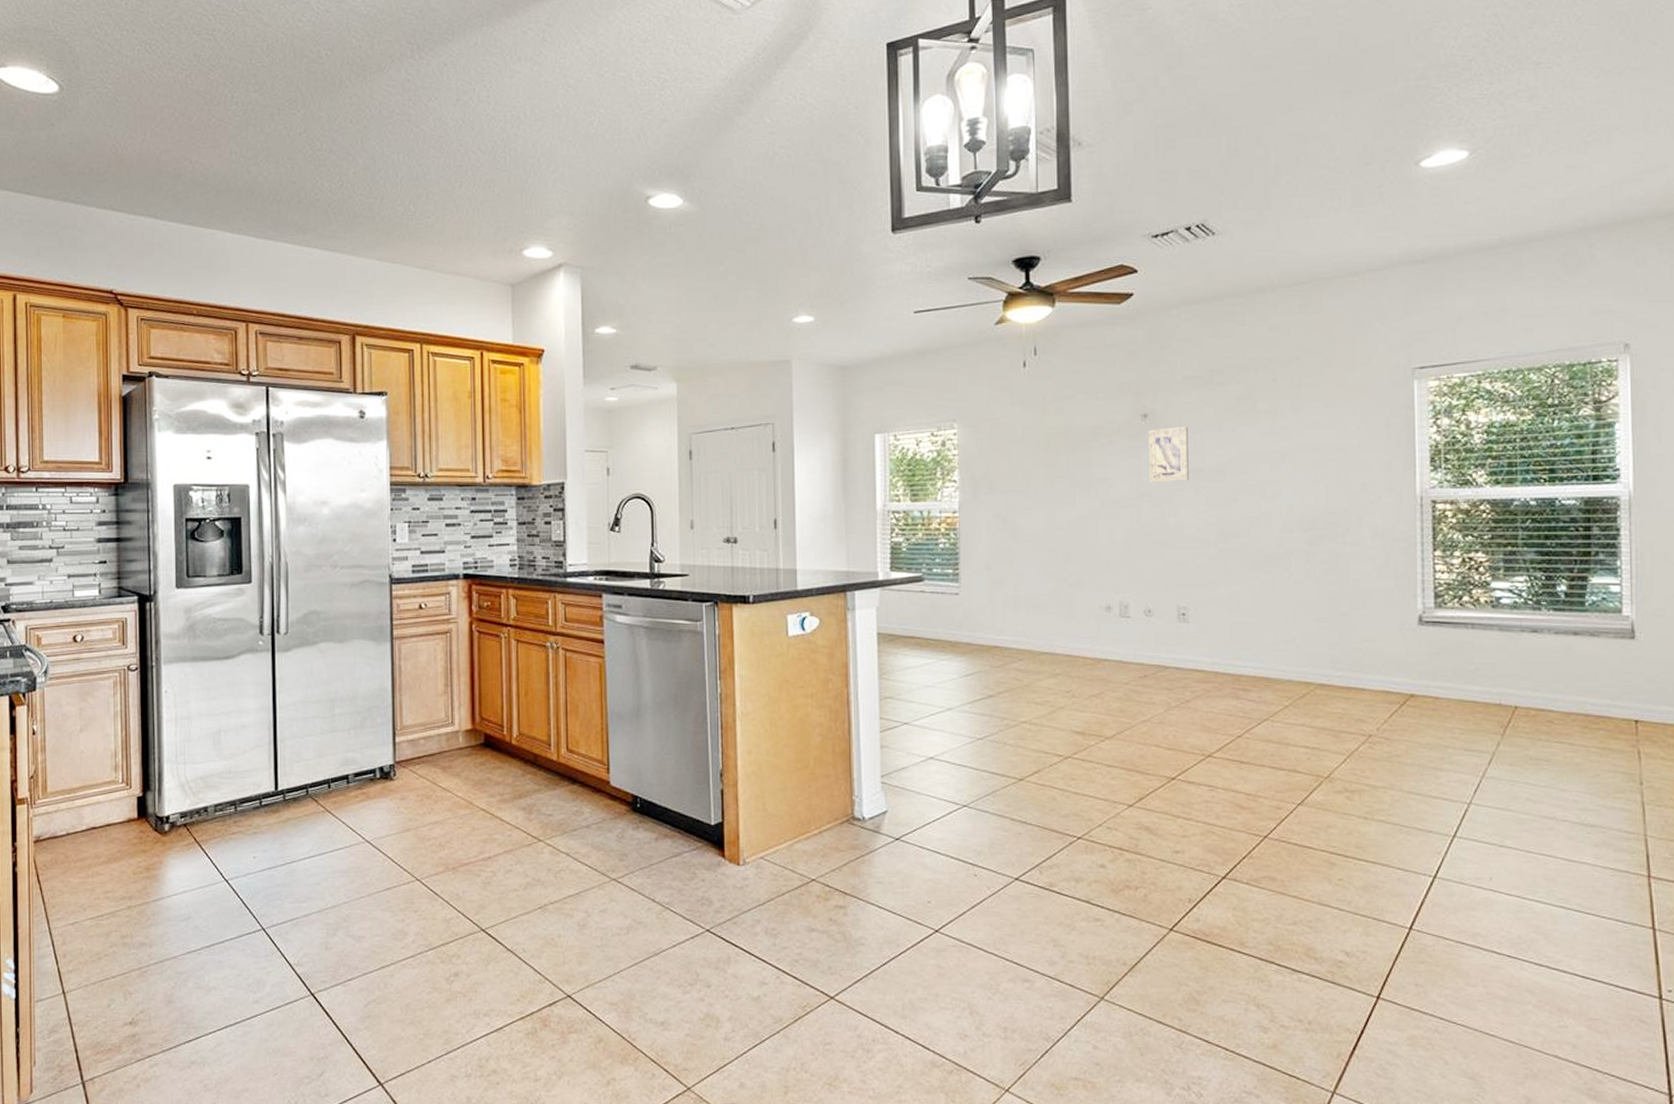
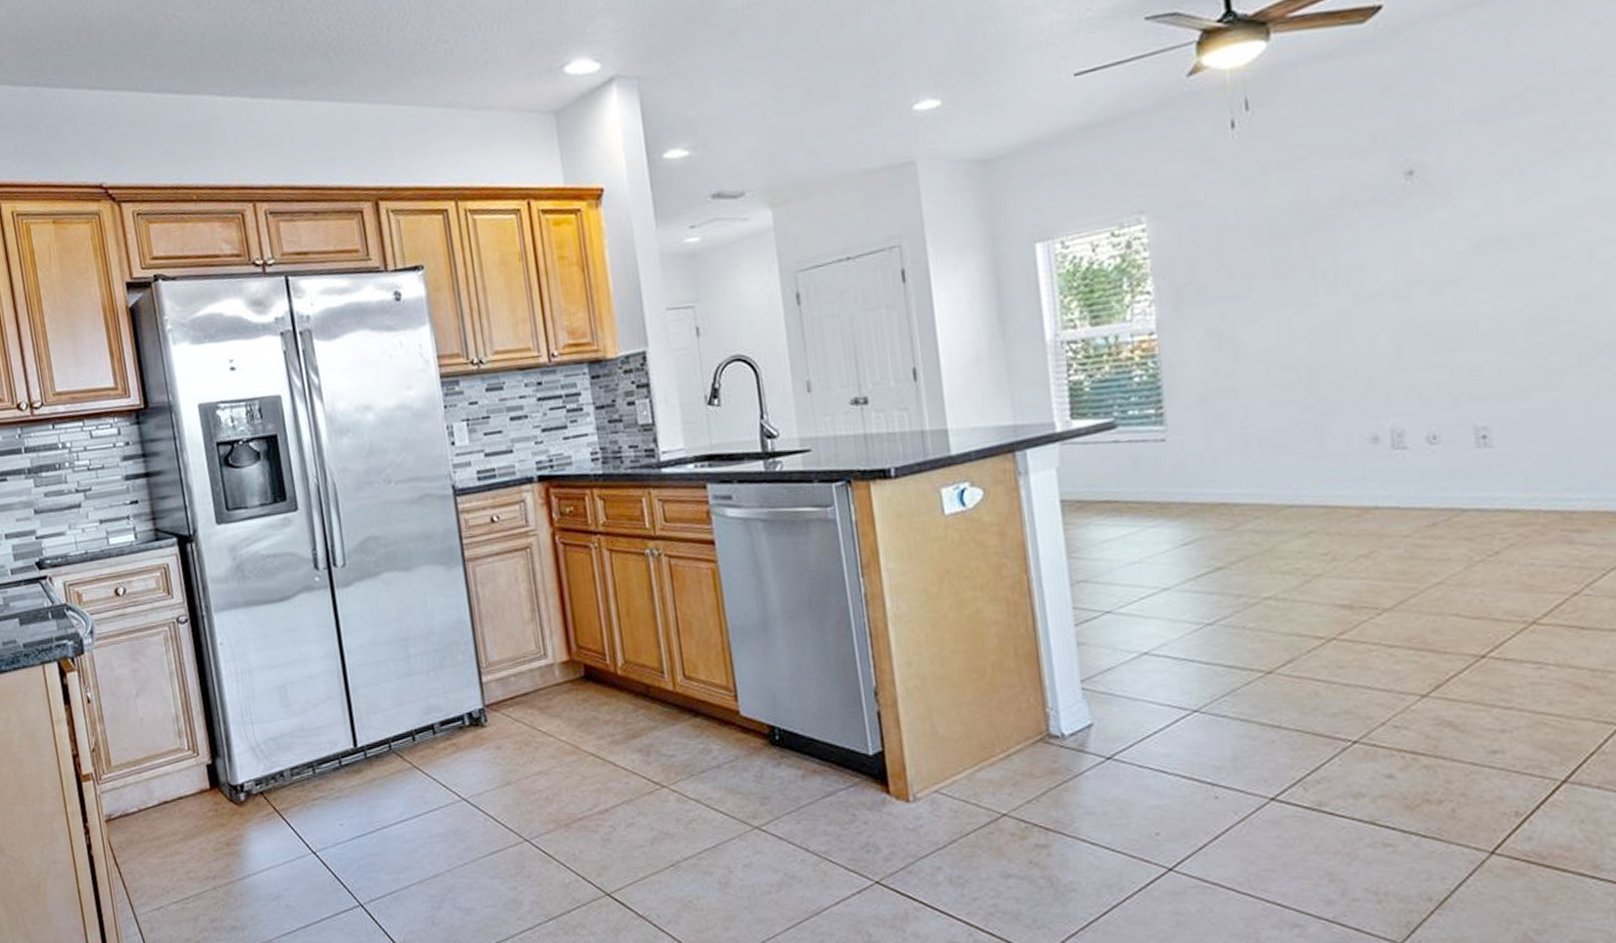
wall art: present [1149,427,1189,483] -> none [1417,180,1481,264]

